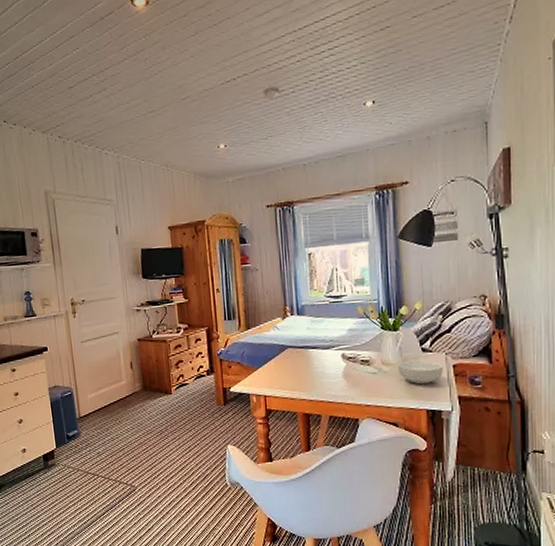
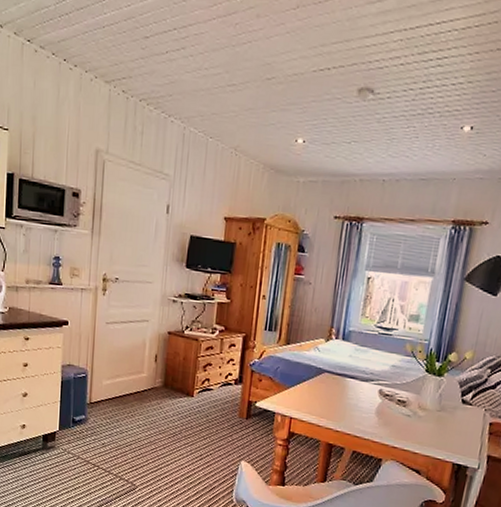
cereal bowl: present [397,360,443,385] -> none [432,409,480,437]

